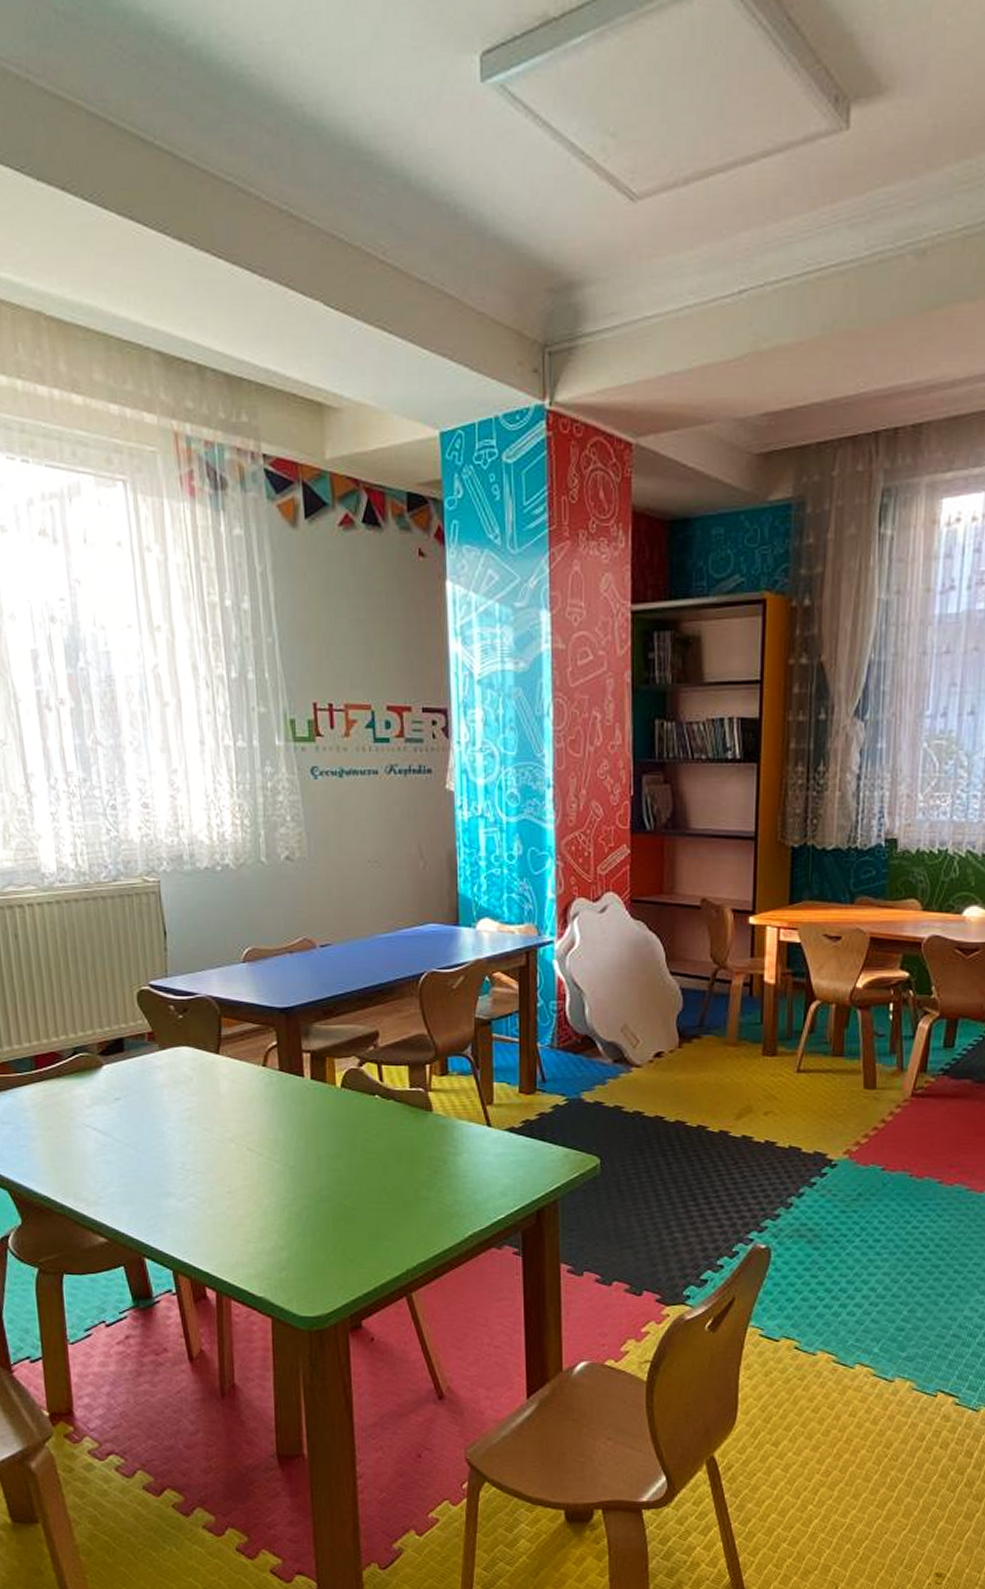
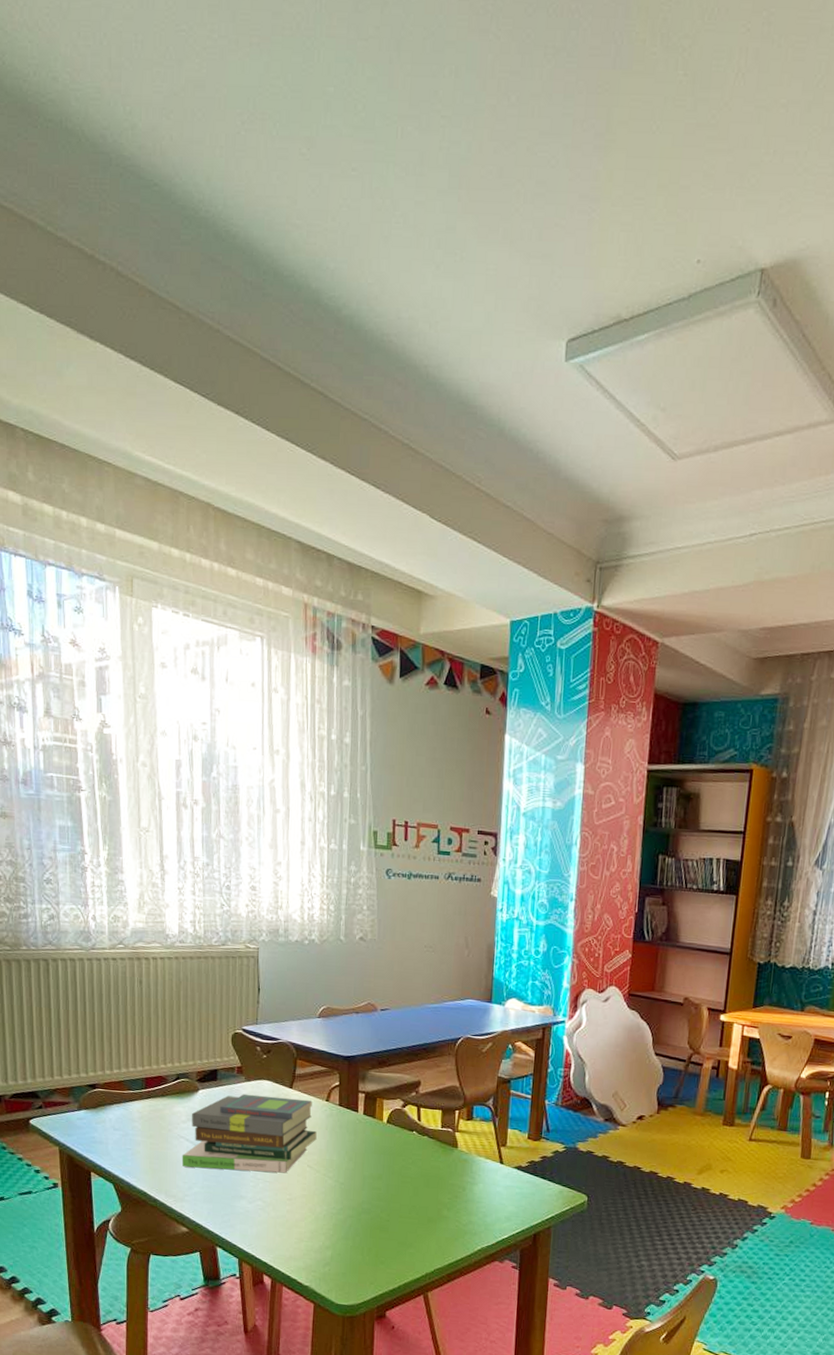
books: none [89,1065,255,1163] -> present [181,1093,317,1173]

